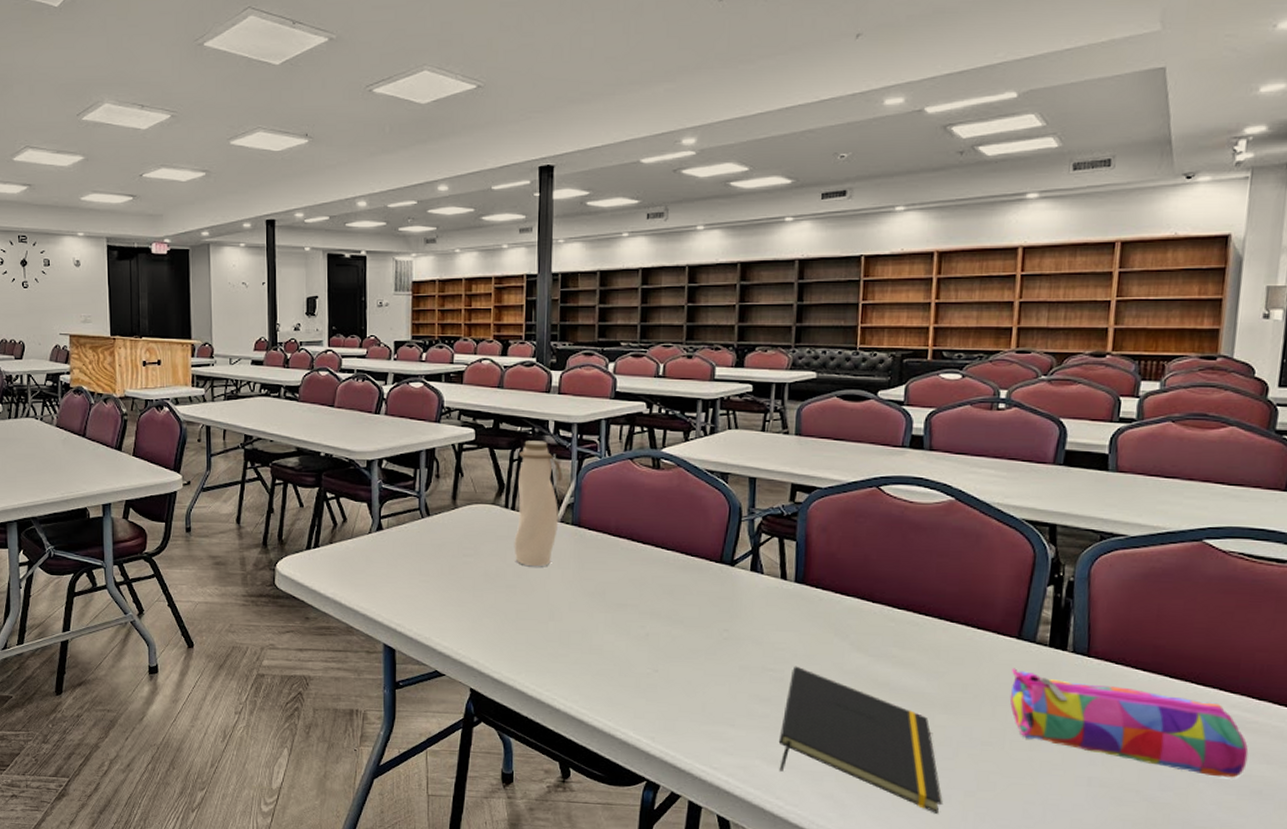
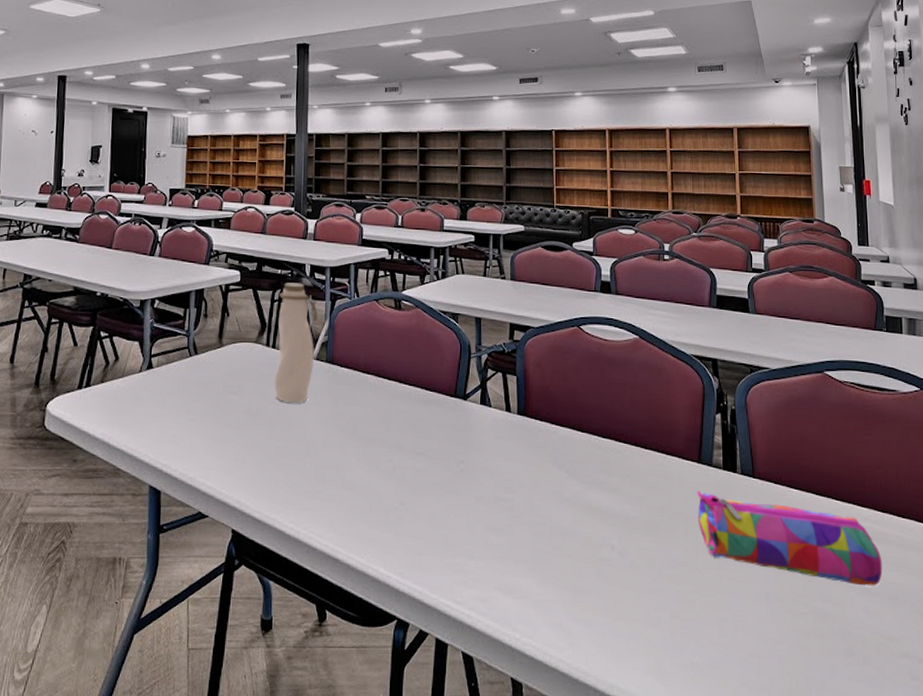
notepad: present [778,666,942,814] -> none [512,495,653,637]

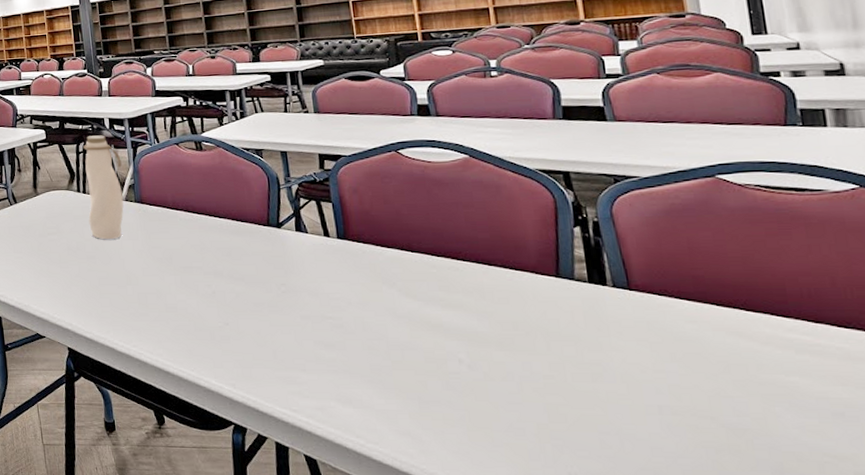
pencil case: present [697,490,883,586] -> none [557,304,821,401]

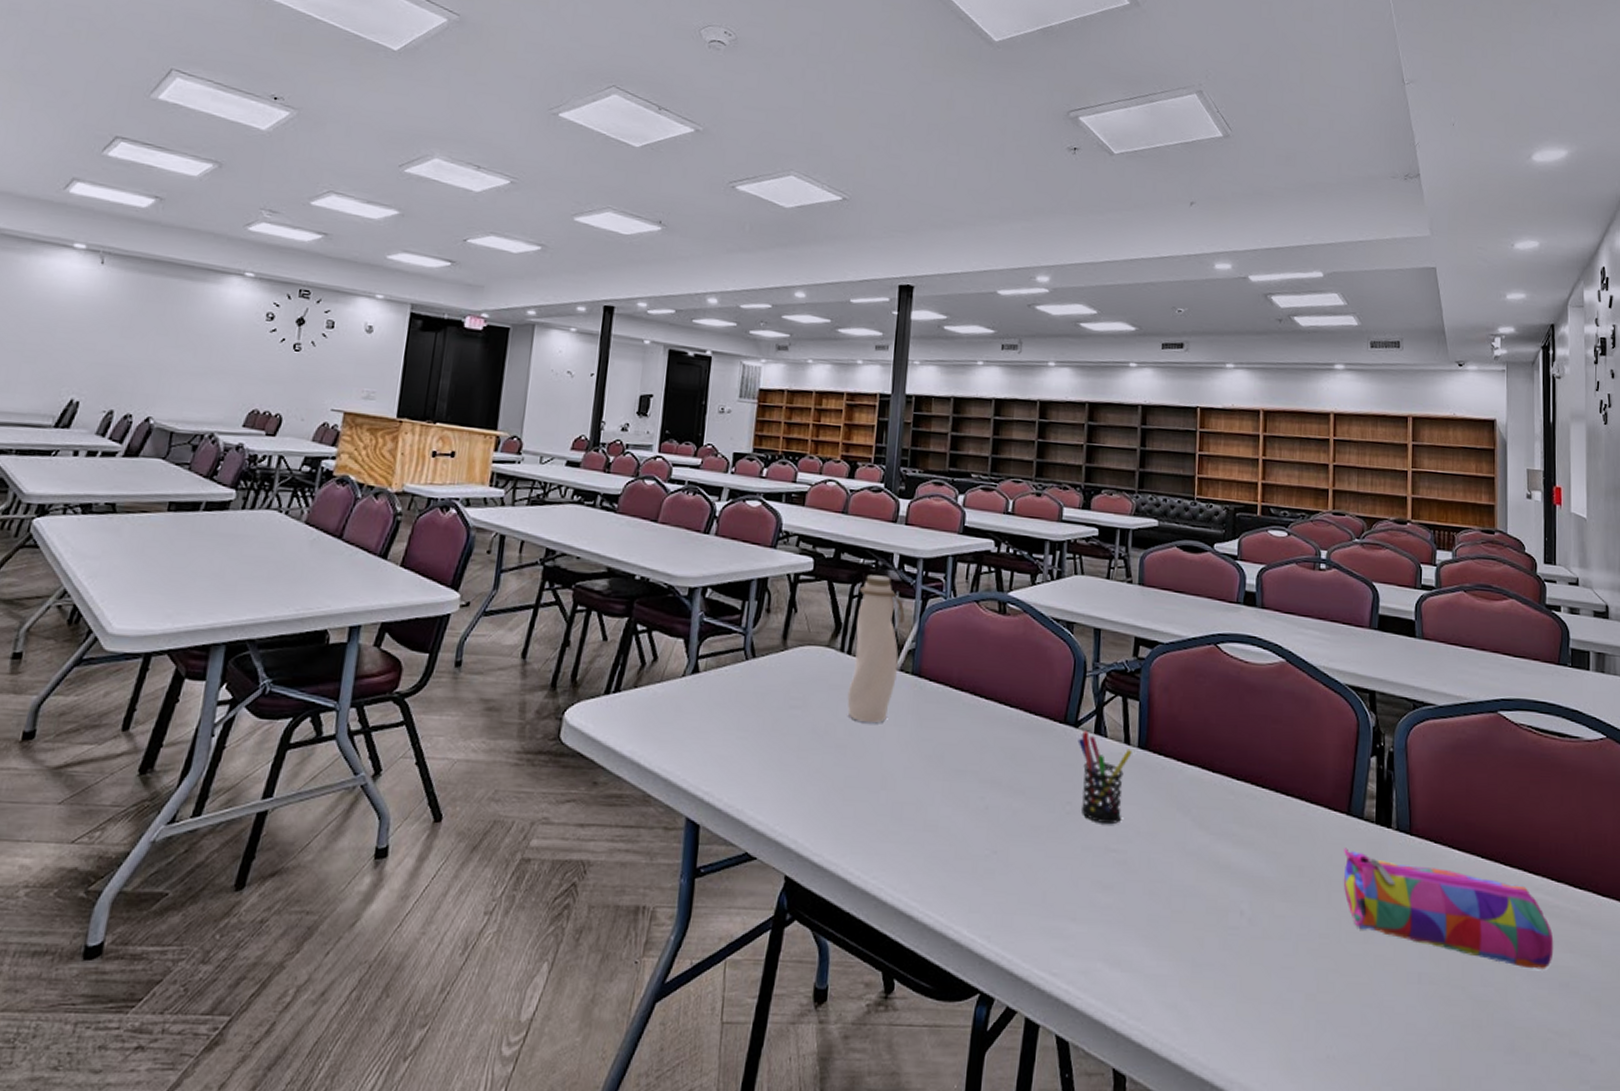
pen holder: none [282,229,333,298] -> present [1078,730,1132,824]
pencil case: none [557,304,821,401] -> present [1343,848,1554,970]

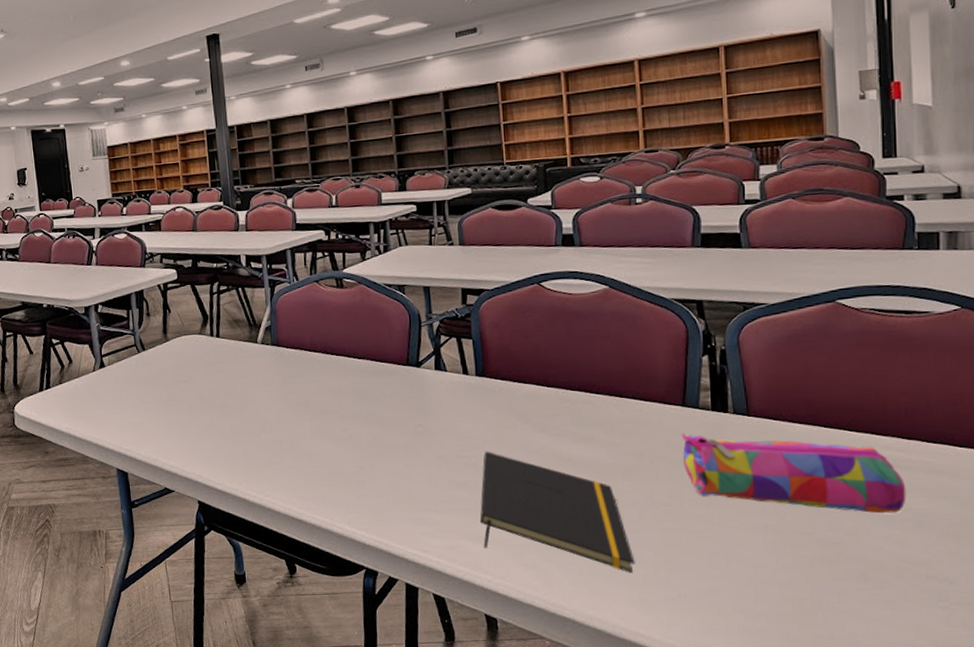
water bottle: present [847,574,905,724] -> none [218,273,260,386]
pen holder: present [1078,730,1132,824] -> none [421,368,471,437]
notepad: none [1121,846,1285,1023] -> present [479,451,635,573]

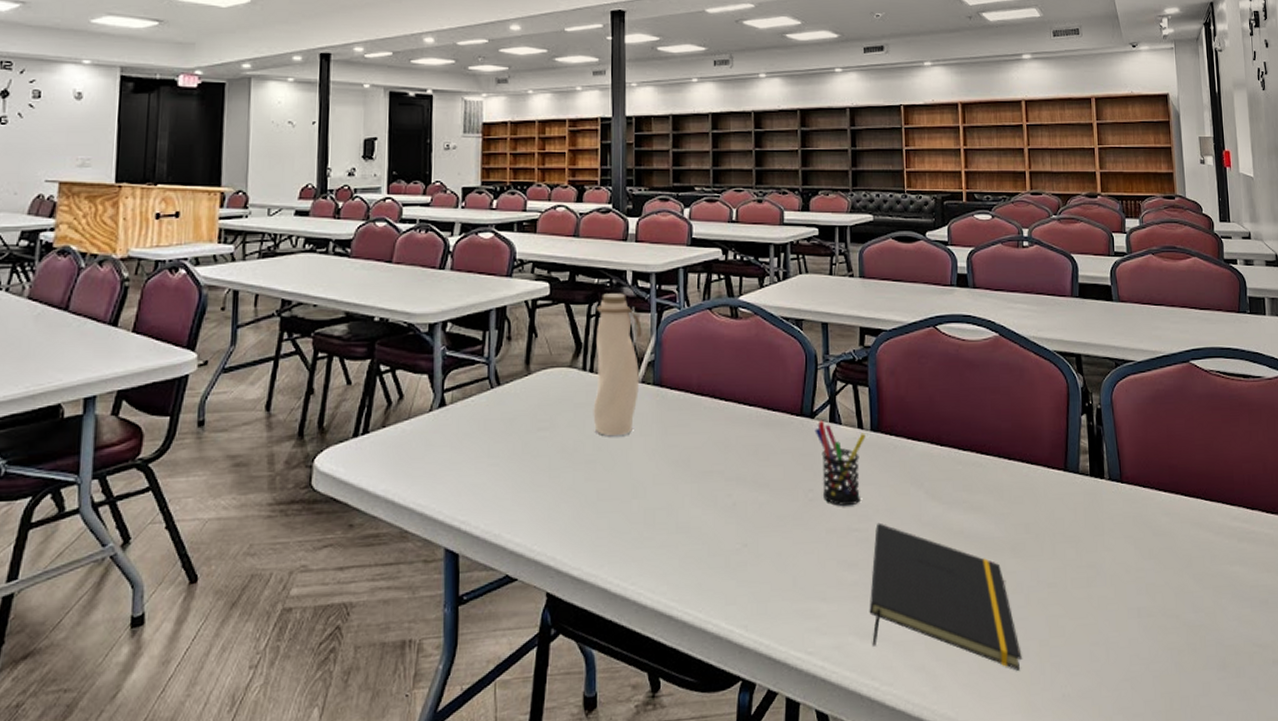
water bottle: none [218,273,260,386] -> present [593,293,642,437]
pen holder: none [421,368,471,437] -> present [814,420,866,506]
pencil case: present [681,433,906,514] -> none [1064,501,1253,592]

